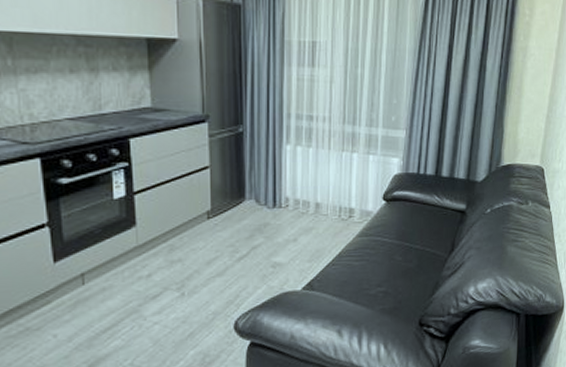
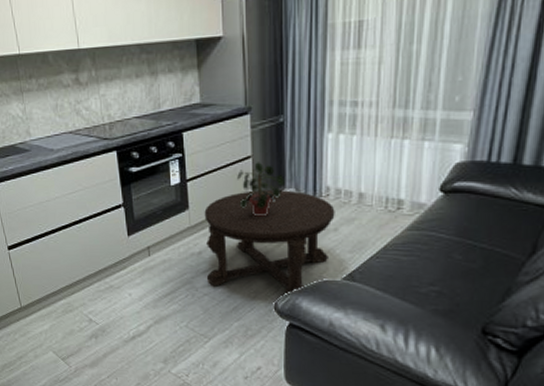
coffee table: none [155,202,294,312] -> present [204,190,335,295]
potted plant: none [194,172,244,231] -> present [237,162,285,217]

